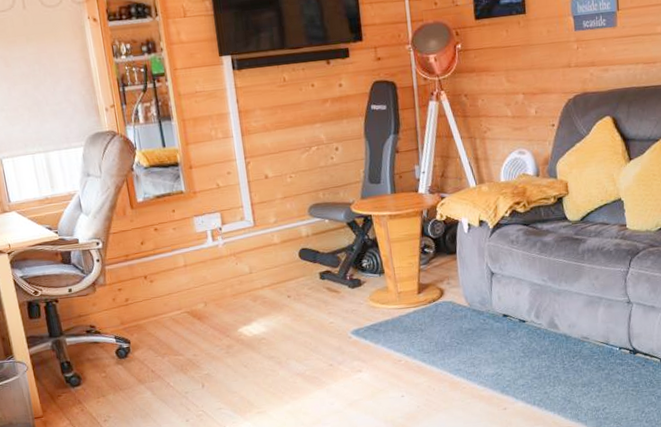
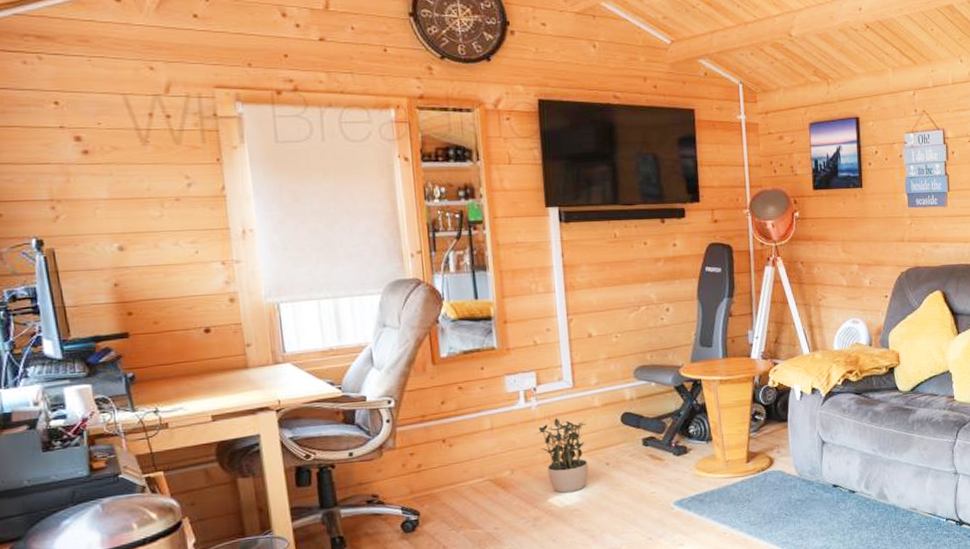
potted plant: none [223,254,273,324] -> present [535,418,589,493]

